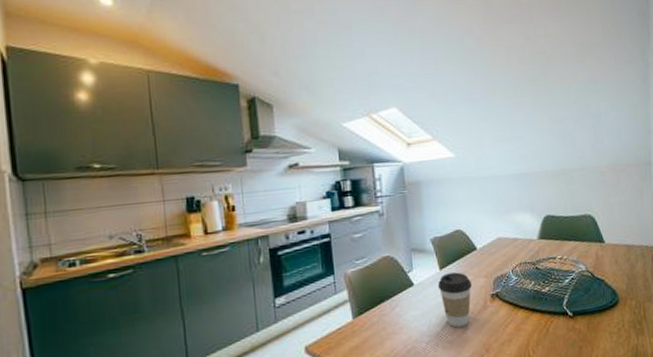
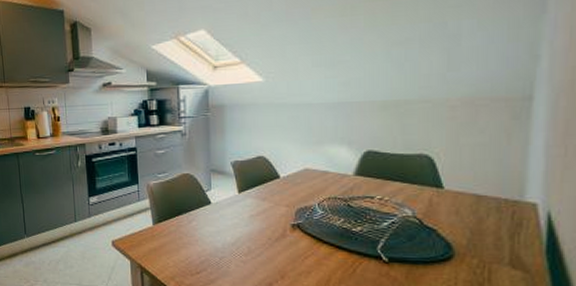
coffee cup: present [437,272,472,328] -> none [235,197,271,250]

